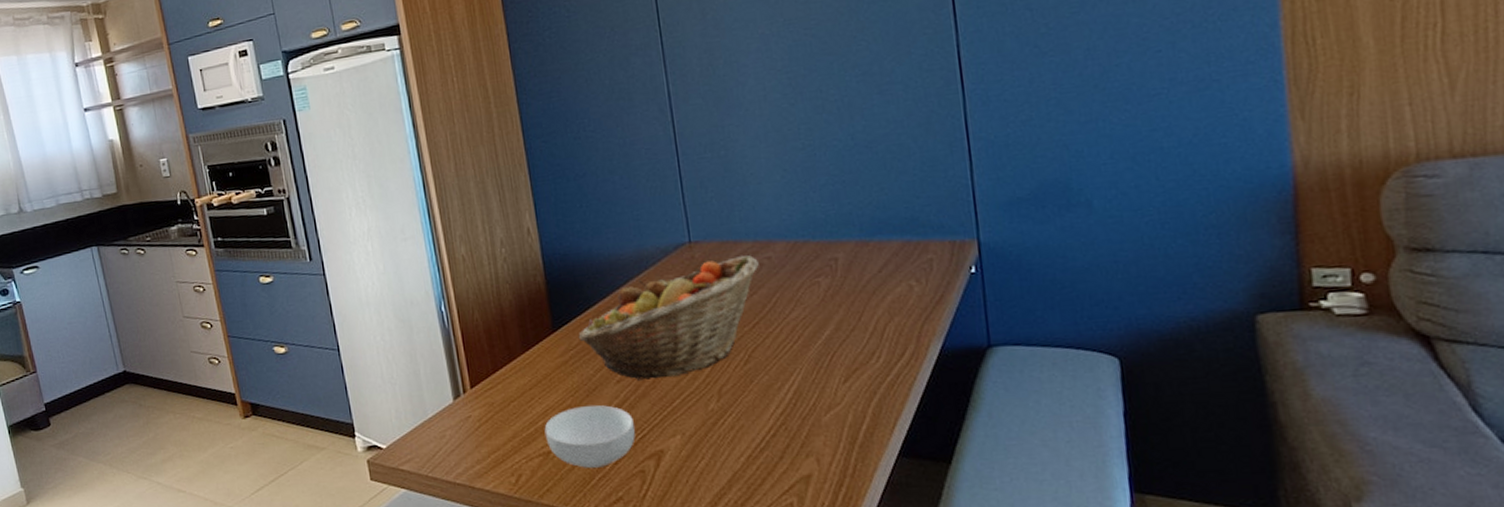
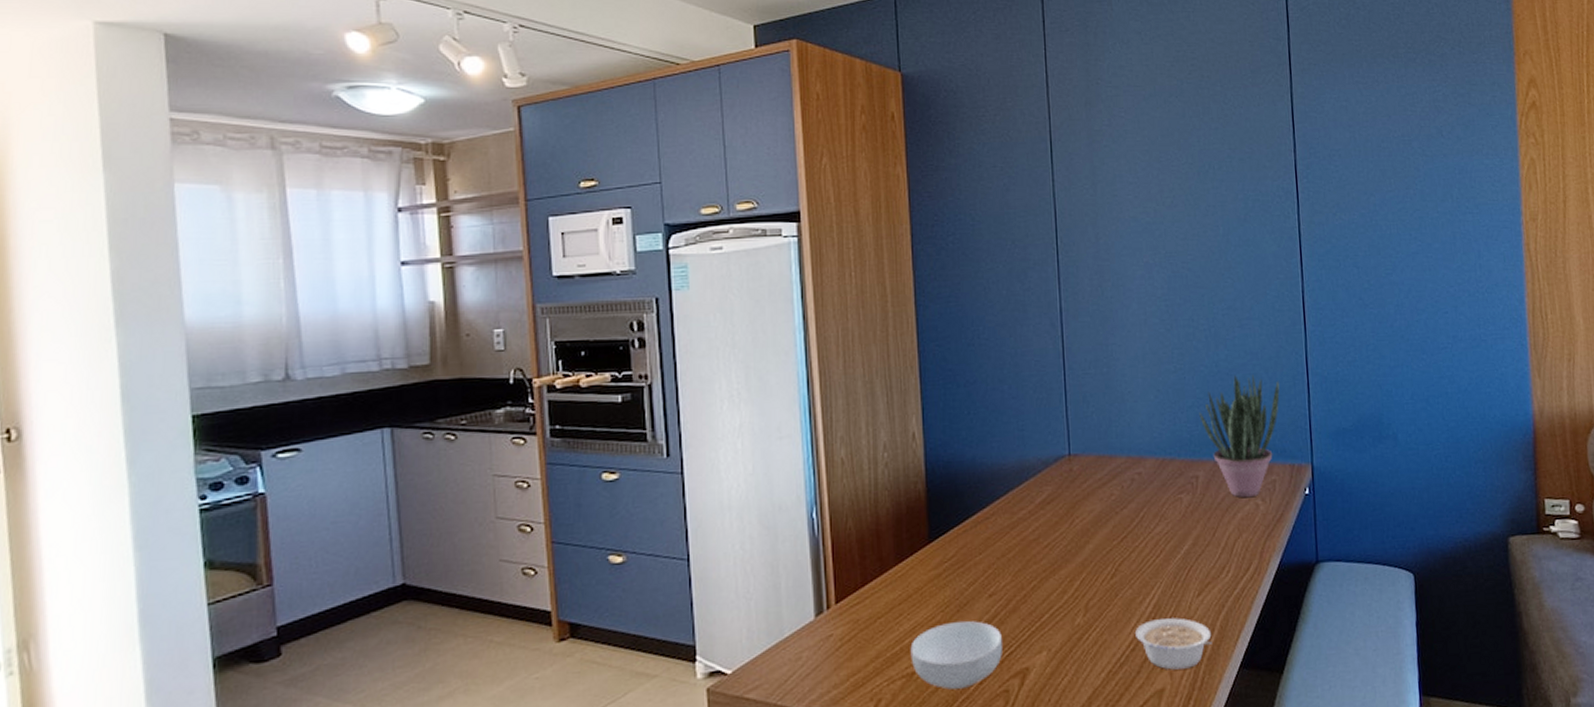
fruit basket: present [578,255,759,380] -> none [954,470,1130,594]
legume: none [775,404,864,456] -> present [1135,618,1212,670]
potted plant: none [834,145,933,280] -> present [1199,375,1280,498]

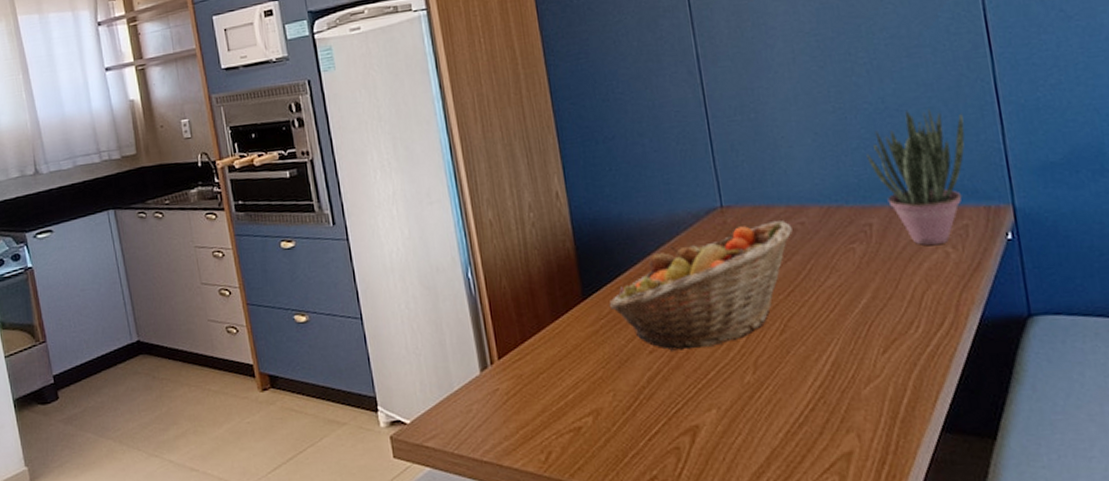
cereal bowl: present [910,621,1003,690] -> none [574,377,670,445]
fruit basket: none [954,470,1130,594] -> present [609,221,793,351]
legume: present [1135,618,1212,670] -> none [813,376,905,432]

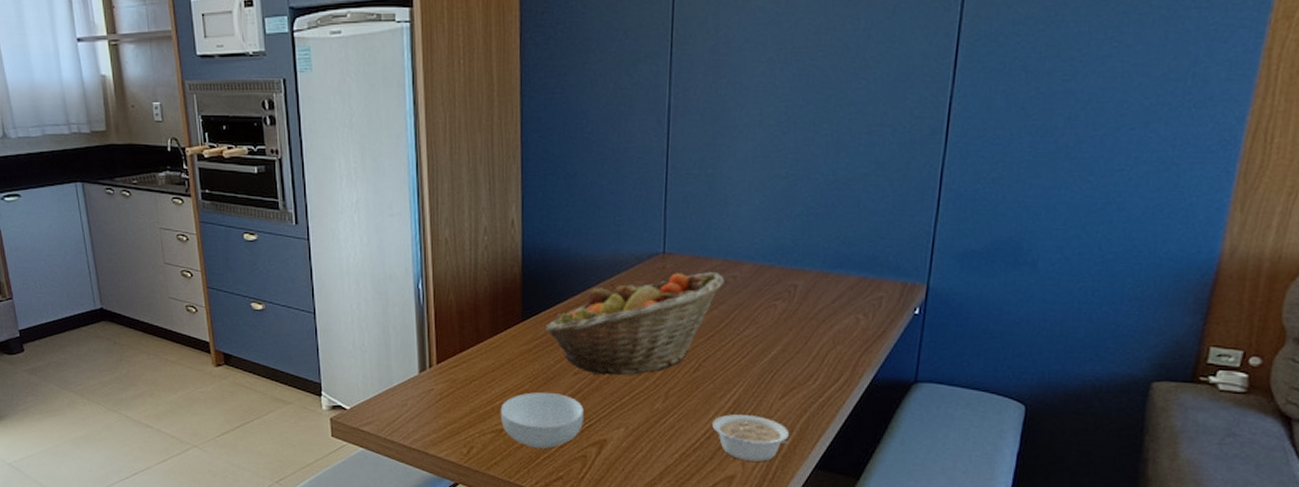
cereal bowl: none [574,377,670,445] -> present [500,392,585,449]
legume: none [813,376,905,432] -> present [712,414,790,462]
potted plant: present [866,108,965,246] -> none [807,186,904,312]

